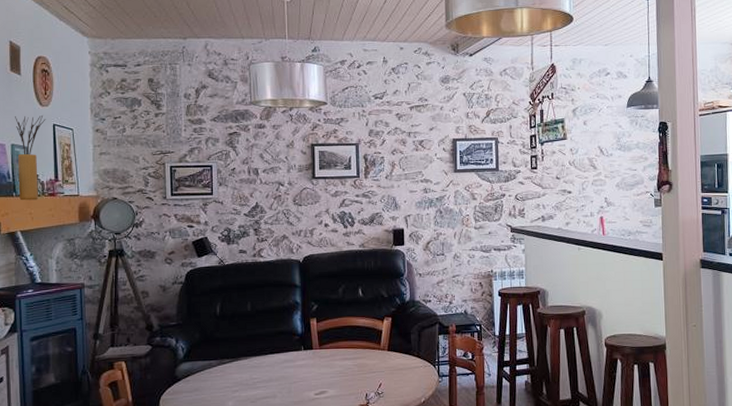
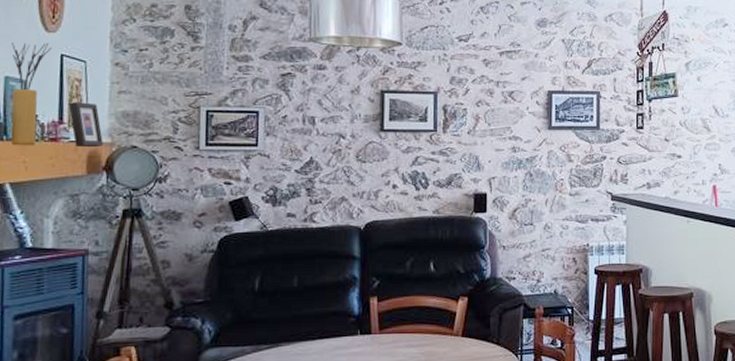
picture frame: none [61,163,90,201] -> present [68,102,103,148]

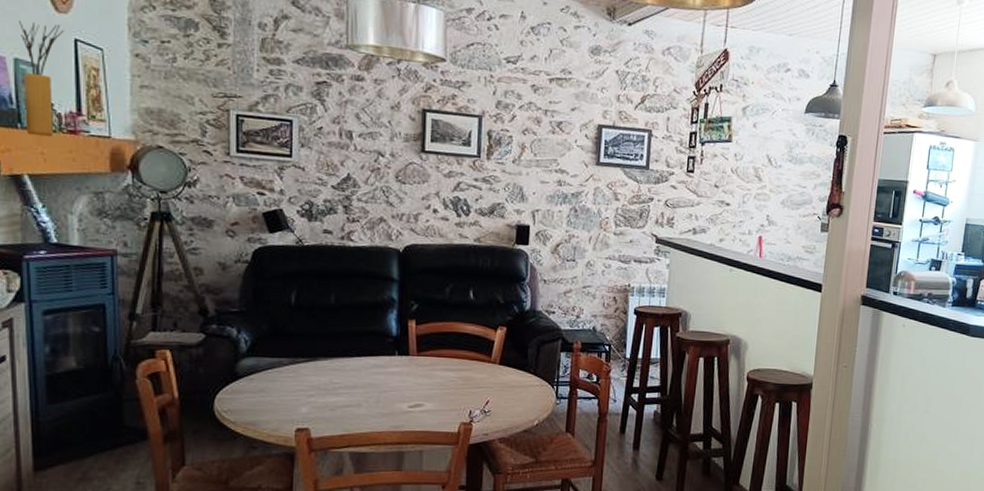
picture frame: present [68,102,103,148] -> none [86,93,126,145]

